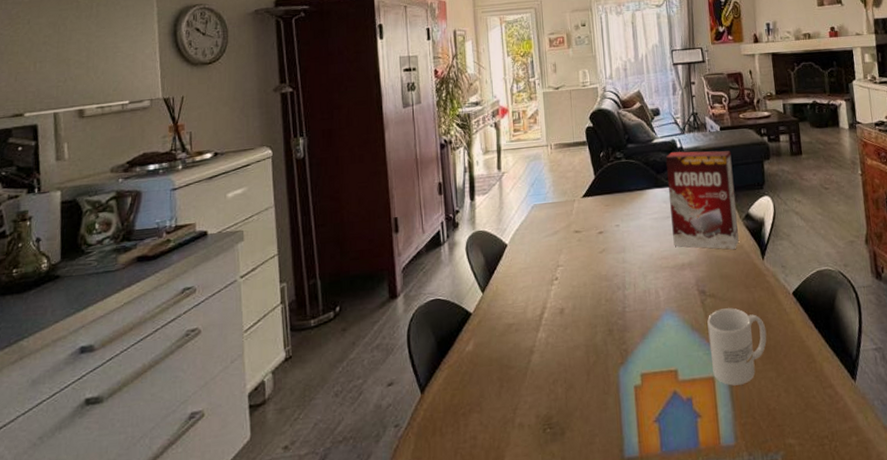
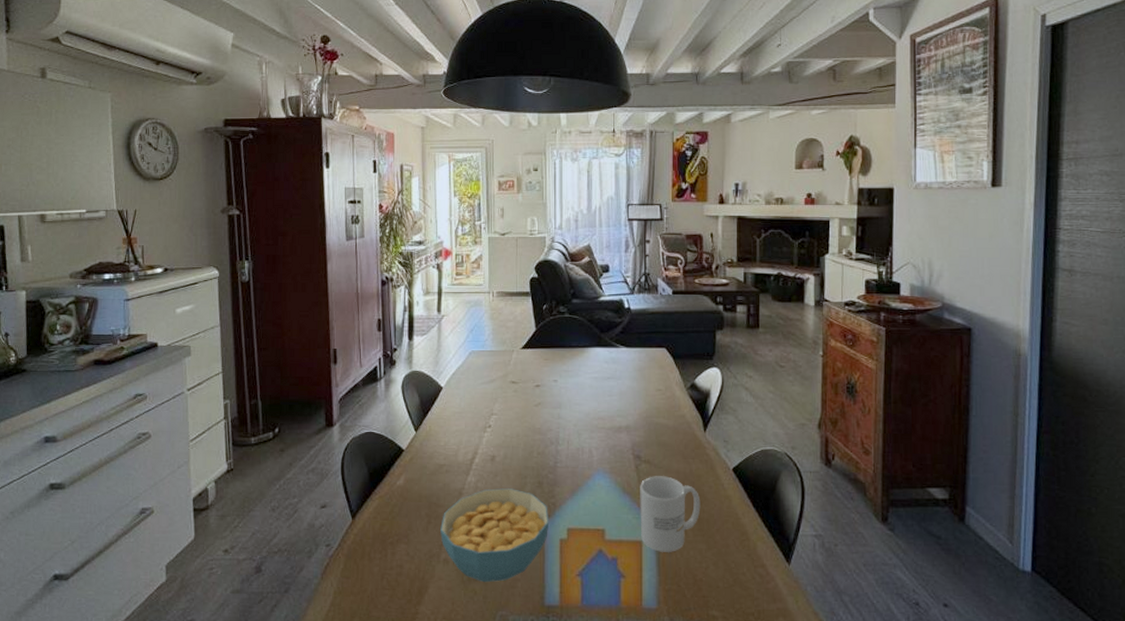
cereal bowl: none [513,340,622,443] -> present [440,488,548,583]
cereal box: present [665,150,739,250] -> none [611,311,682,418]

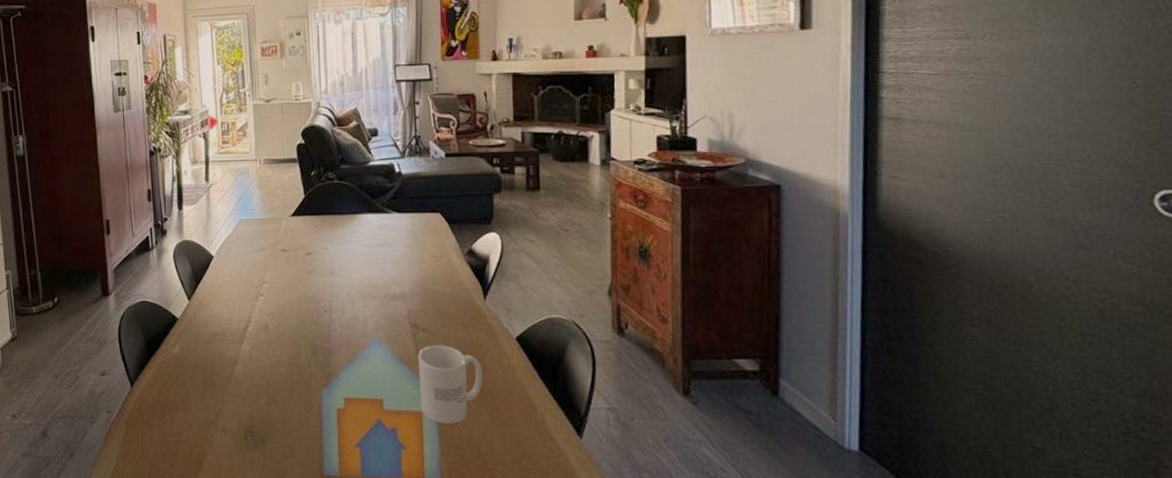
cereal bowl: present [440,488,548,583] -> none [217,357,325,451]

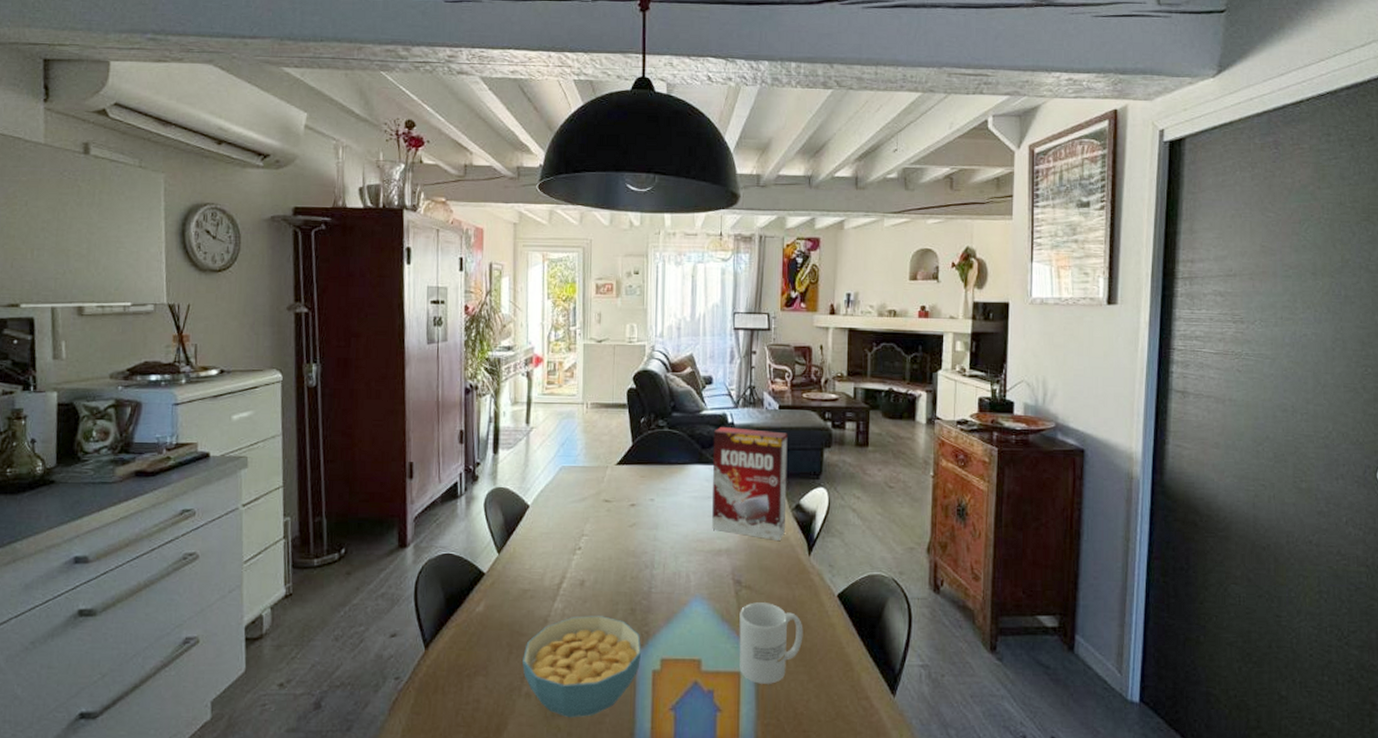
cereal bowl: none [217,357,325,451] -> present [522,616,641,718]
cereal box: none [381,176,459,285] -> present [712,426,788,540]

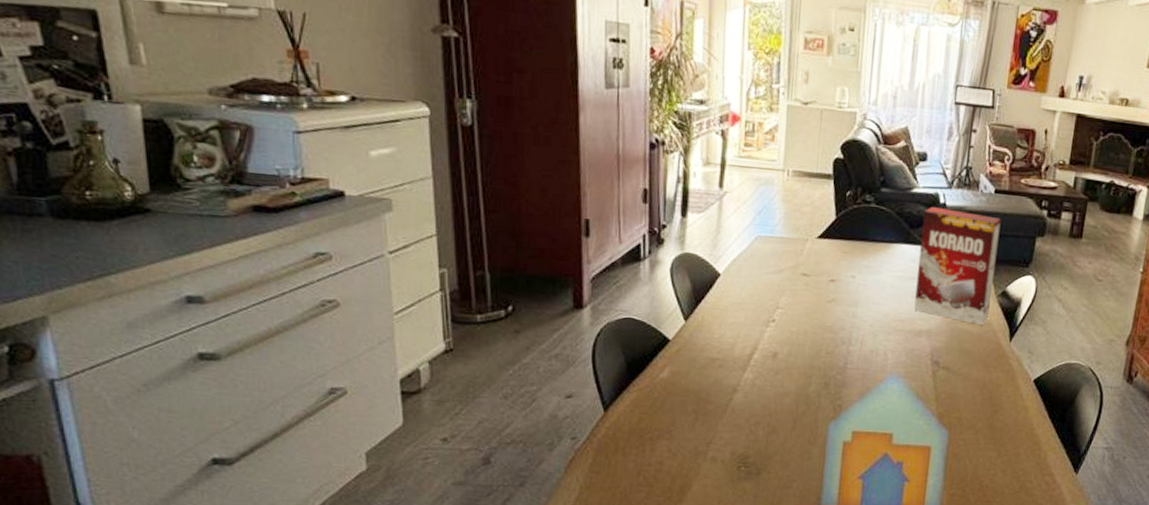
cereal bowl: present [522,616,641,718] -> none [709,387,833,482]
mug: present [739,602,803,684] -> none [930,383,997,459]

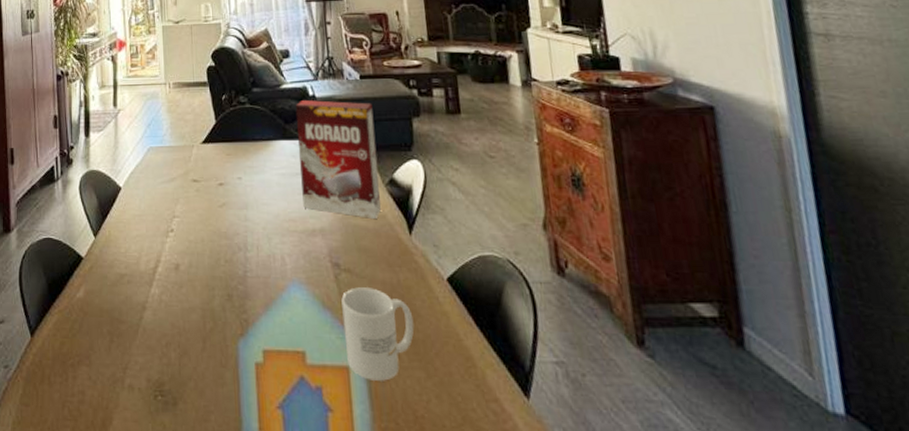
mug: none [930,383,997,459] -> present [341,287,414,381]

